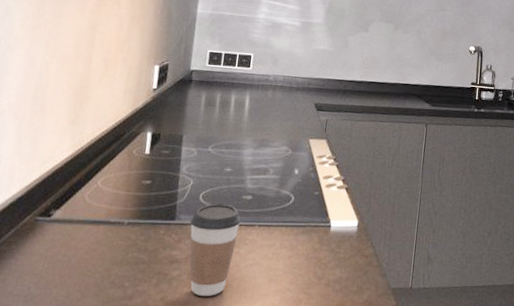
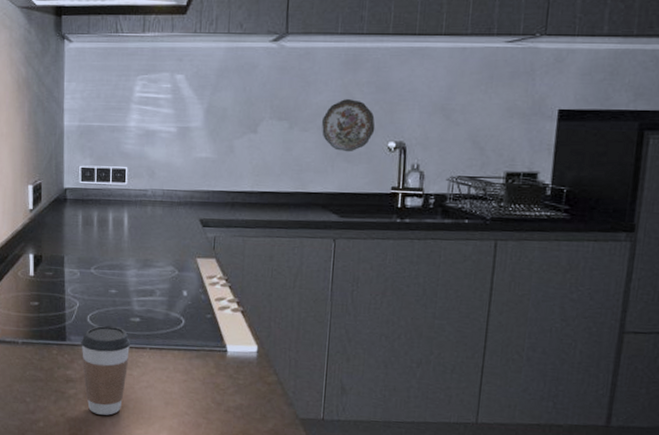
decorative plate: none [420,10,461,53] -> present [322,99,376,152]

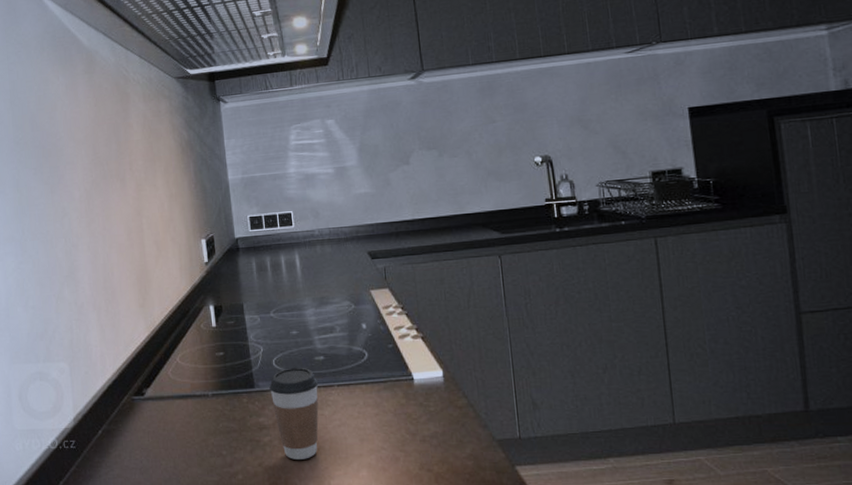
decorative plate: present [322,99,376,152] -> none [469,122,520,172]

